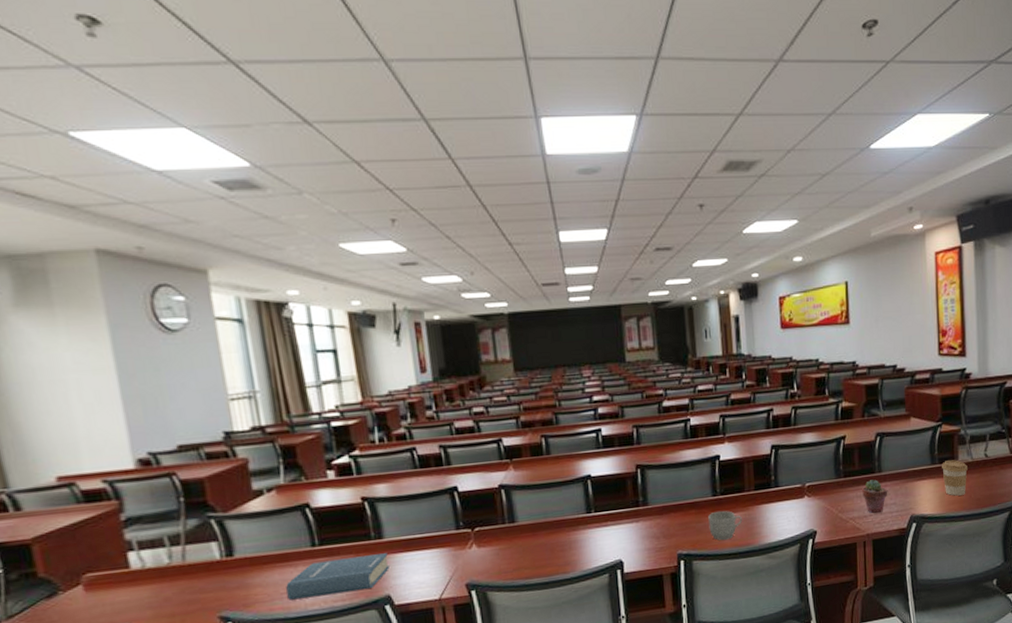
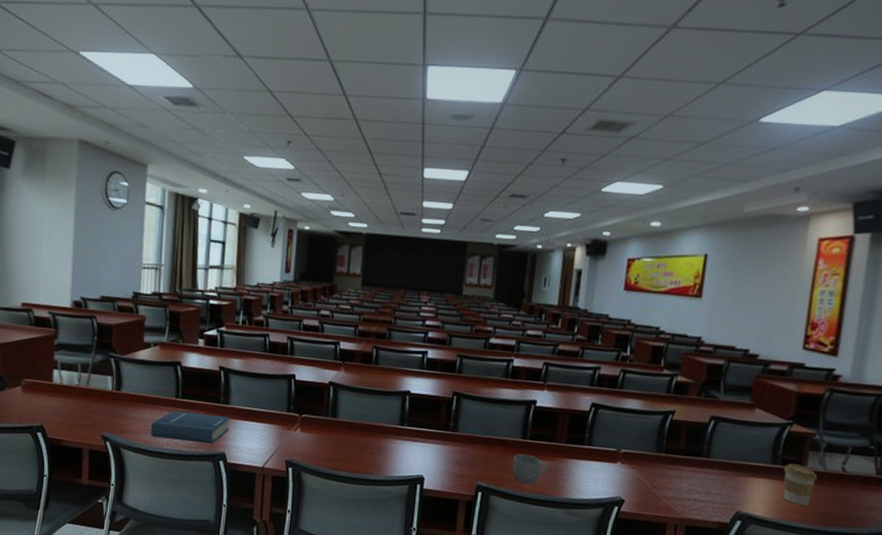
potted succulent: present [861,479,888,514] -> none [682,463,714,500]

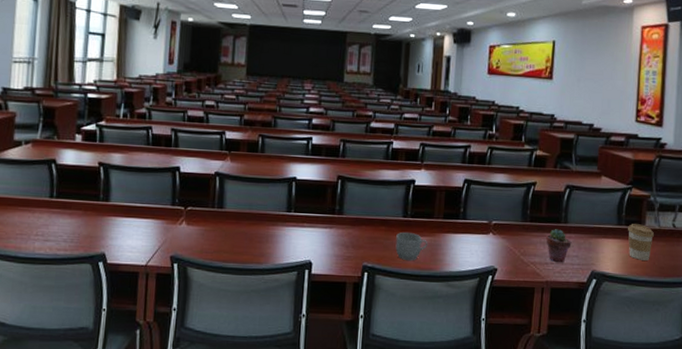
hardback book: present [151,410,230,444] -> none [21,212,110,245]
potted succulent: none [682,463,714,500] -> present [545,229,572,263]

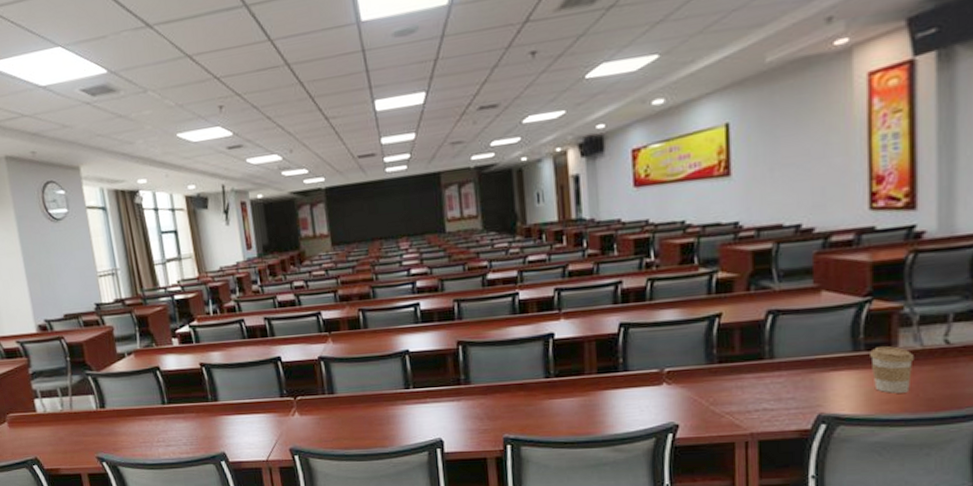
mug: present [395,231,428,261] -> none [539,394,582,428]
potted succulent: present [545,229,572,263] -> none [743,367,783,409]

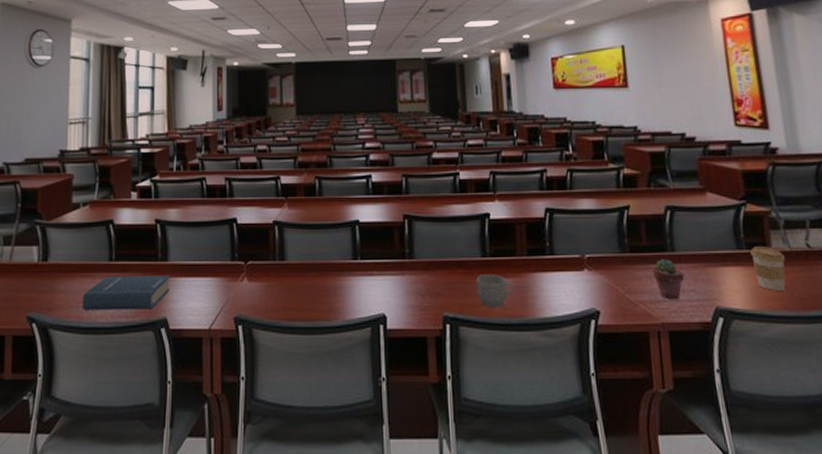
hardback book: none [144,414,224,449] -> present [83,276,170,310]
mug: none [539,394,582,428] -> present [477,273,515,308]
potted succulent: none [743,367,783,409] -> present [651,259,685,300]

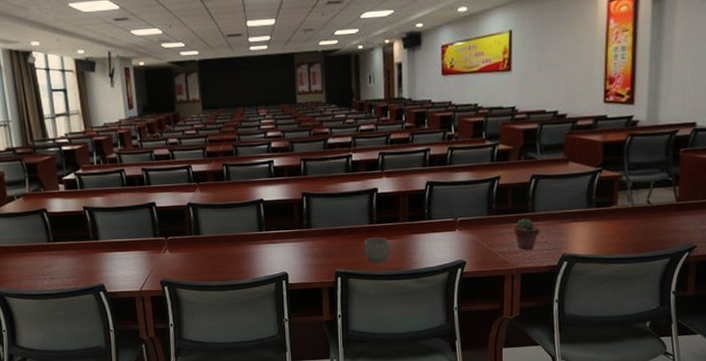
hardback book: present [83,276,170,310] -> none [30,251,103,281]
coffee cup: present [750,246,786,291] -> none [599,204,627,239]

